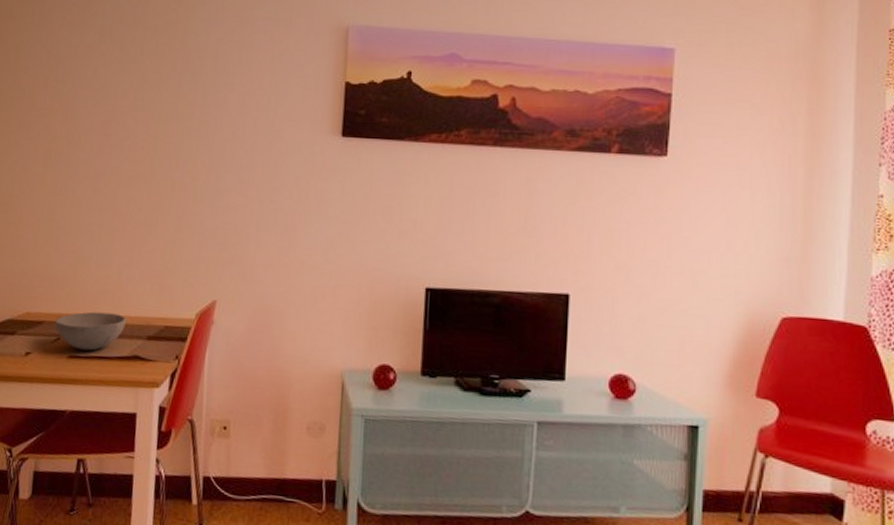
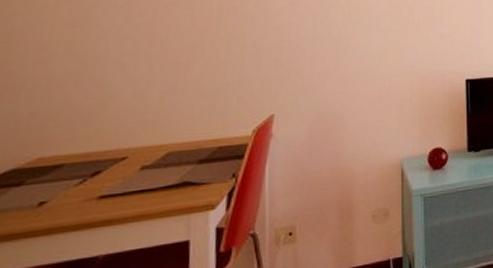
bowl: present [55,311,126,351] -> none [79,143,172,188]

